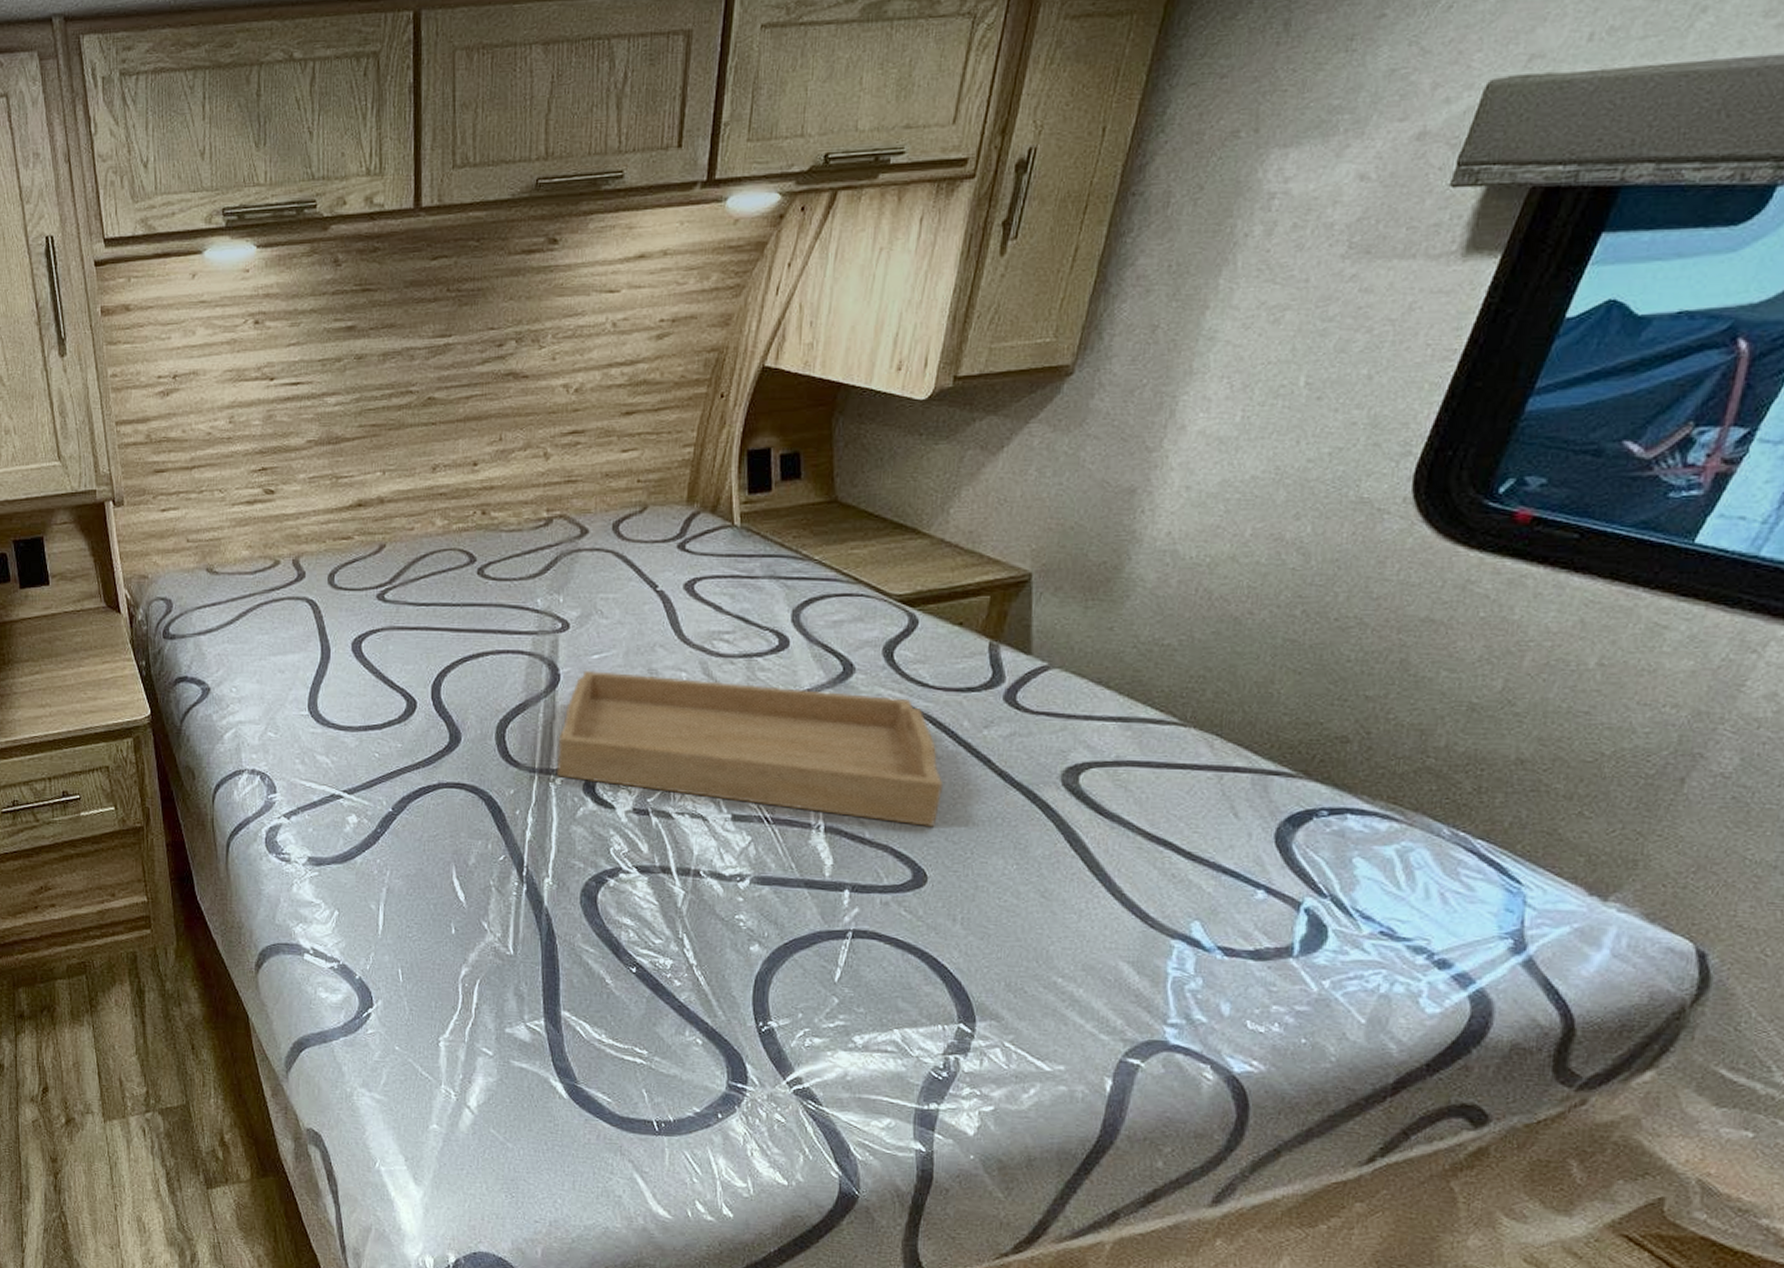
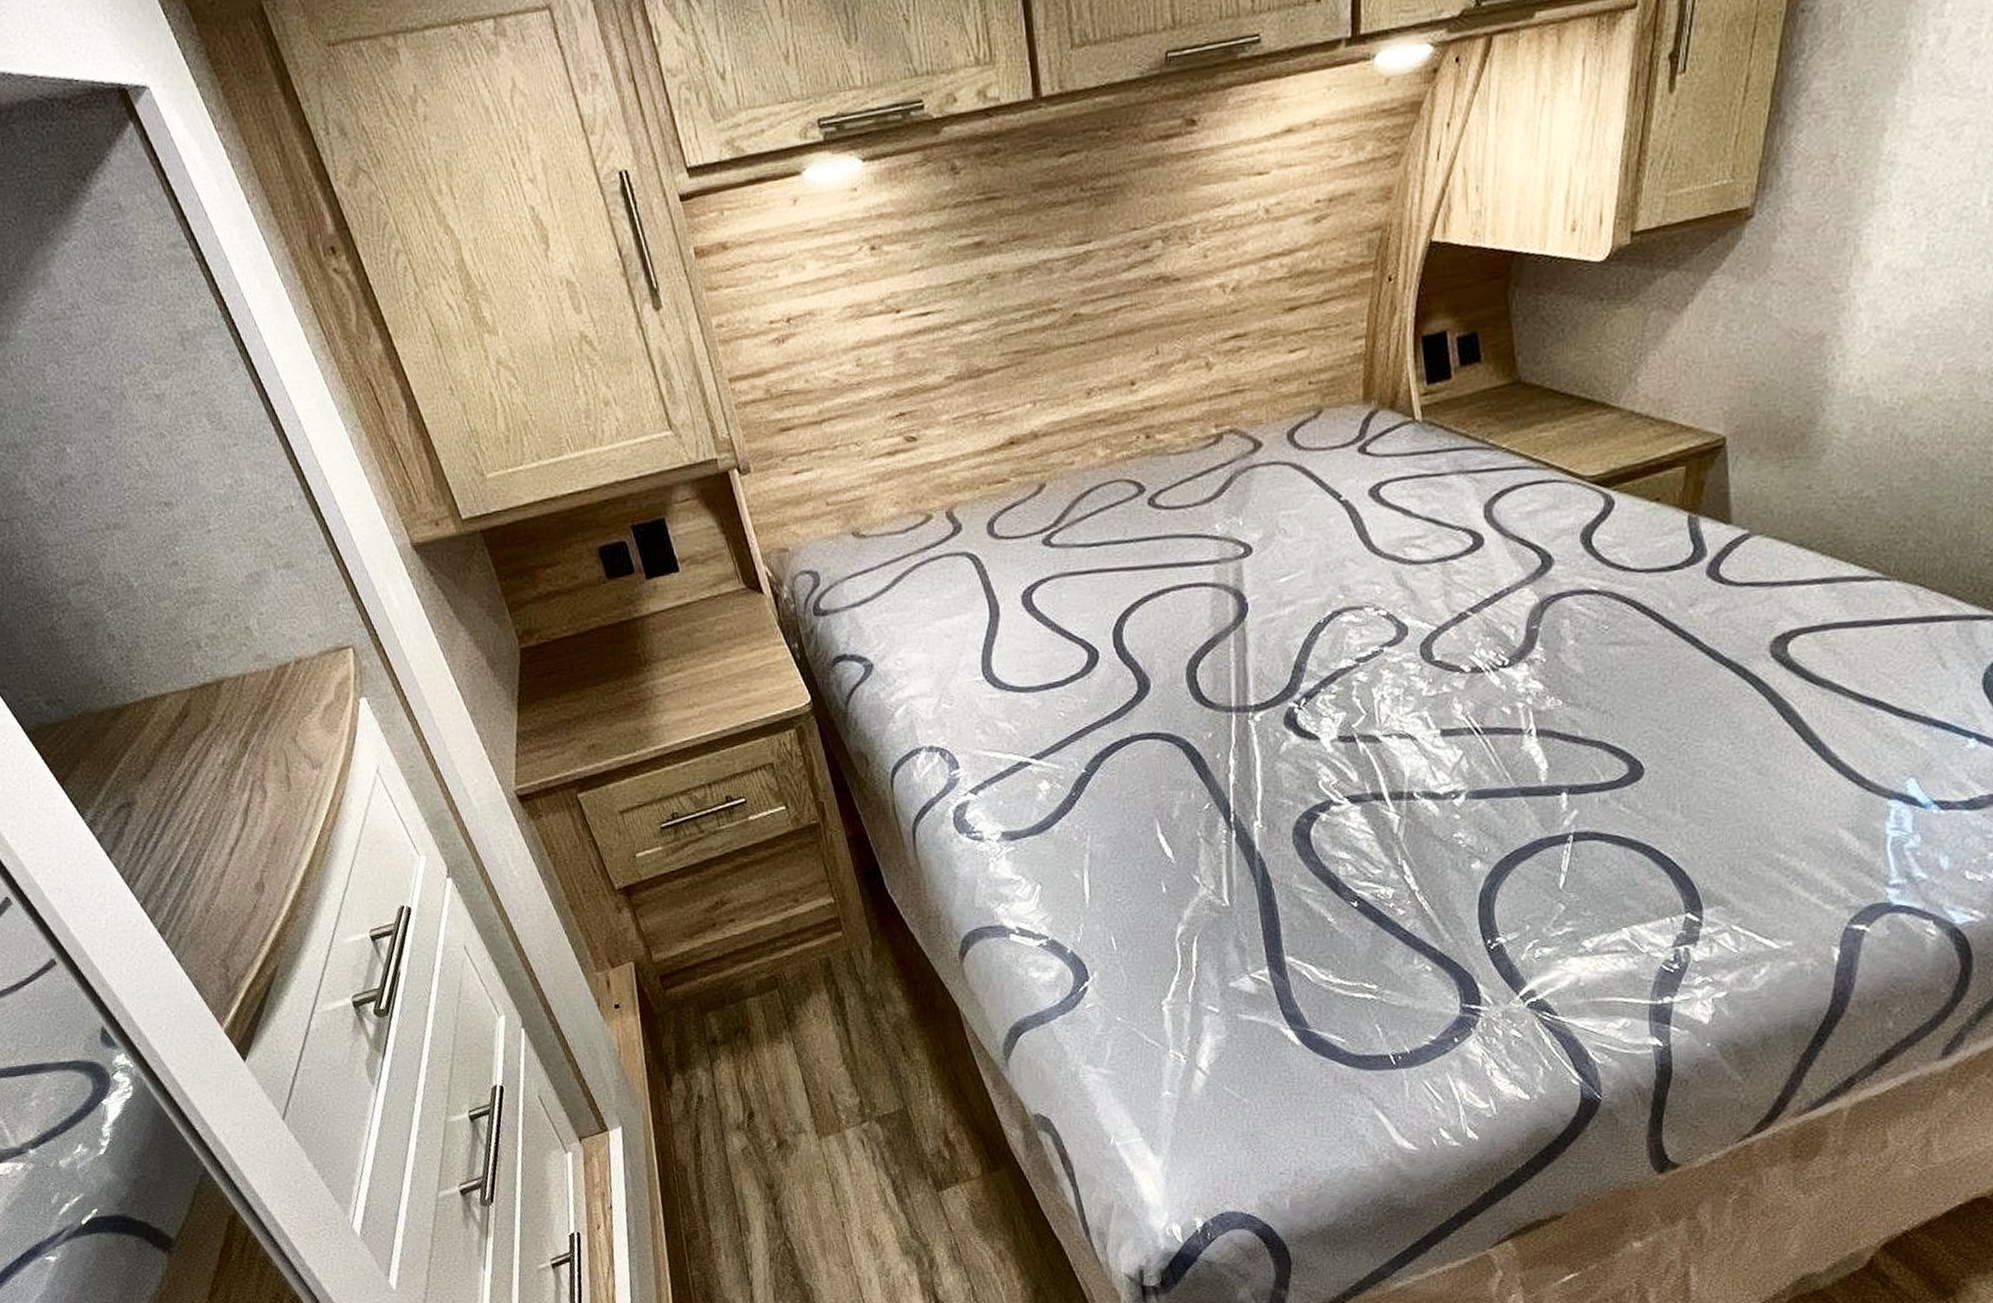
serving tray: present [556,671,944,827] -> none [1253,585,1653,718]

